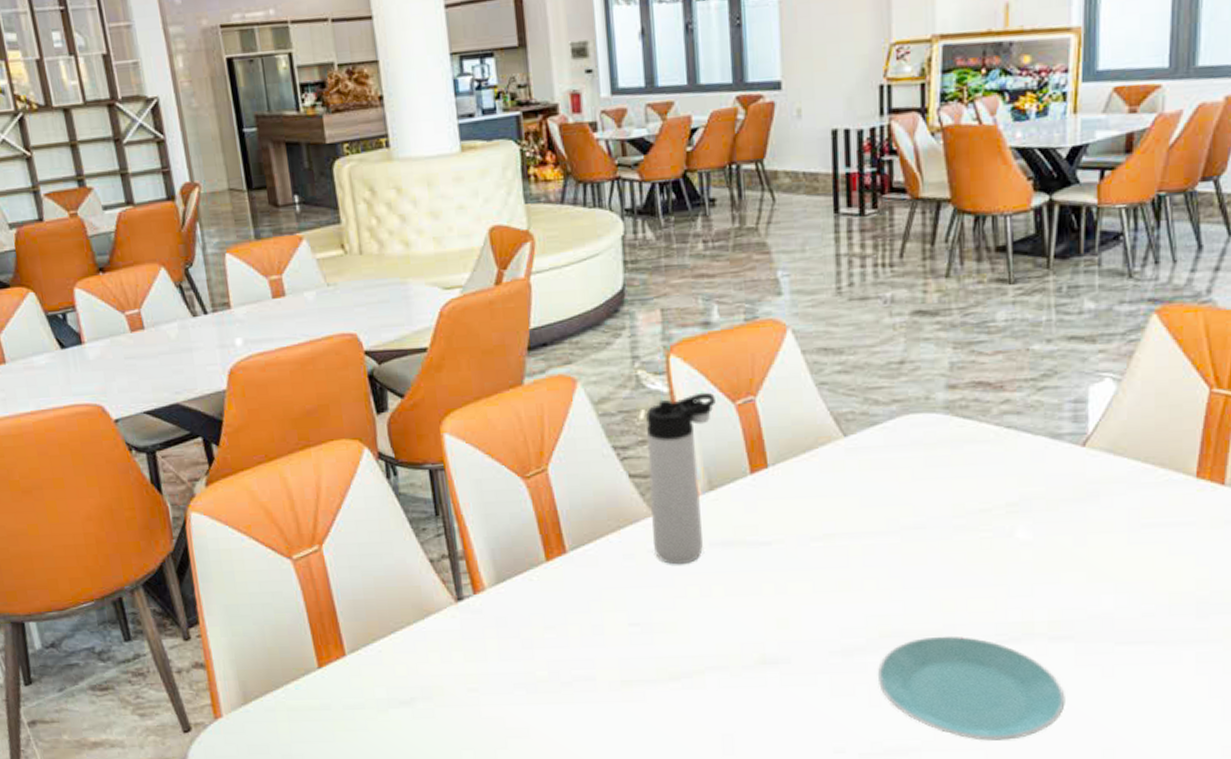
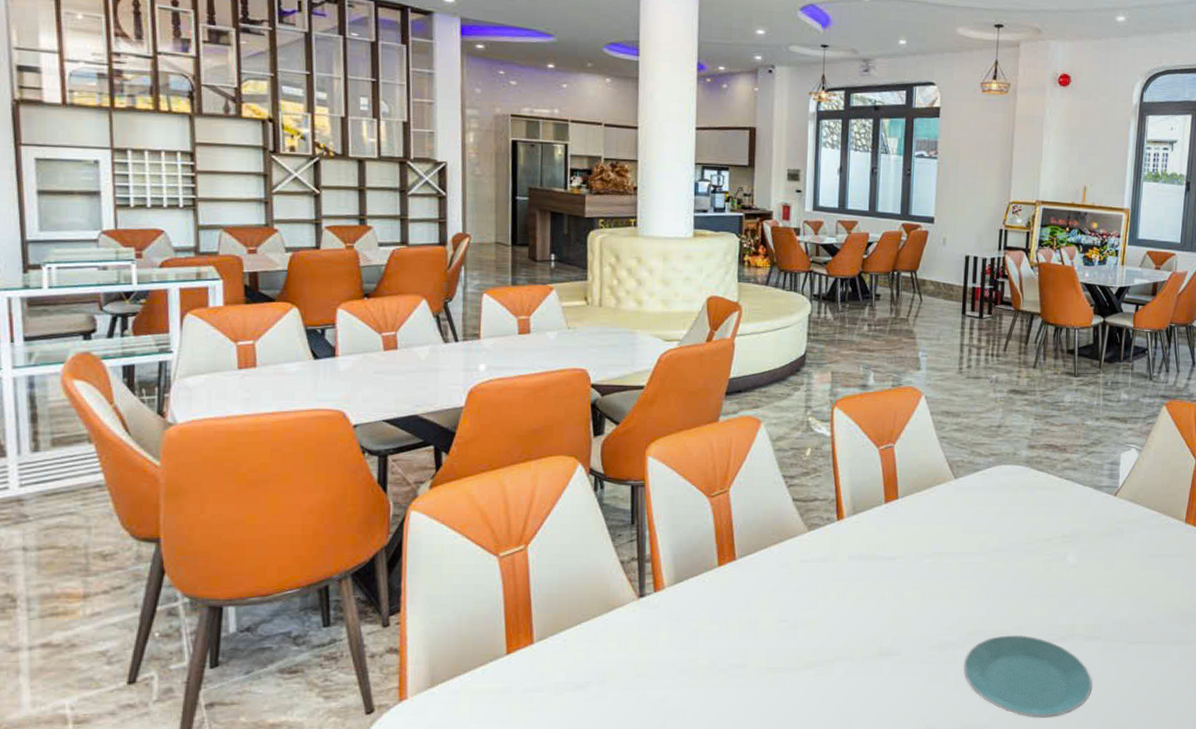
thermos bottle: present [646,392,716,565] -> none [805,438,865,573]

